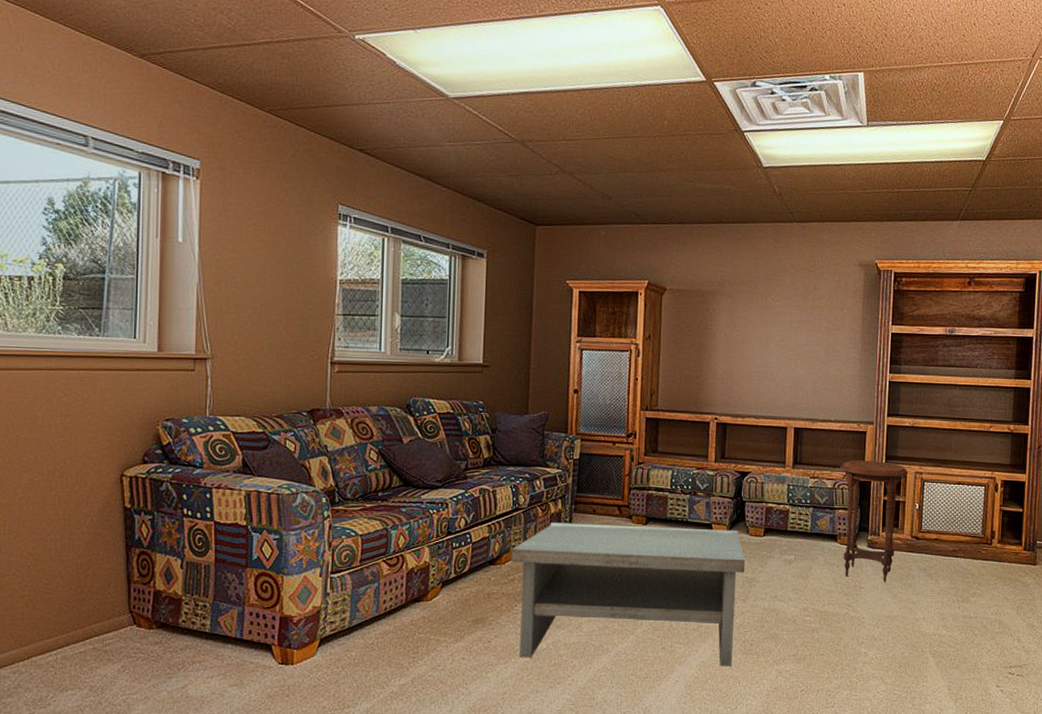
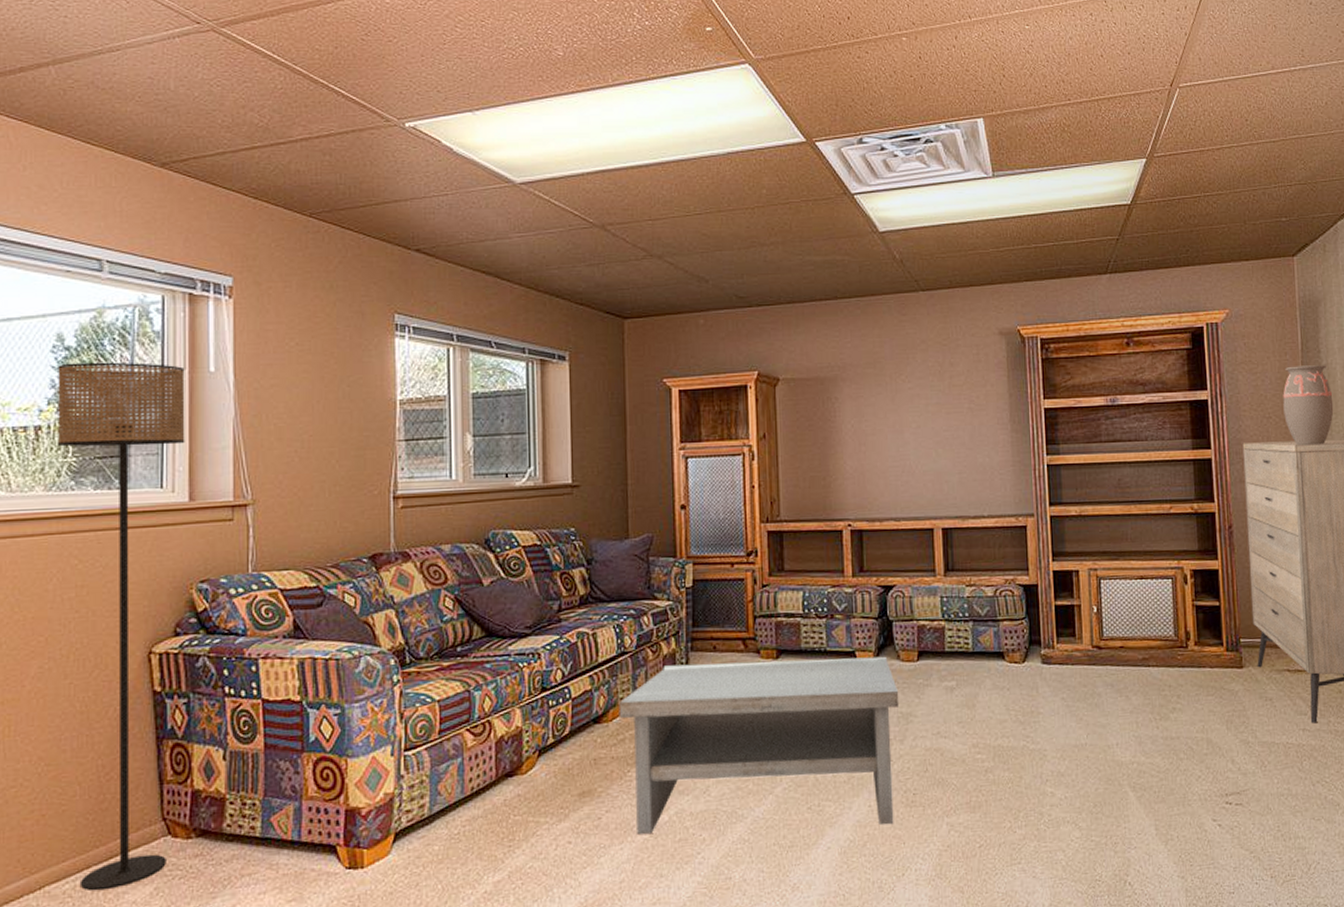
floor lamp: none [48,224,157,664] -> present [58,362,185,891]
side table: present [840,460,909,583] -> none [1000,559,1081,705]

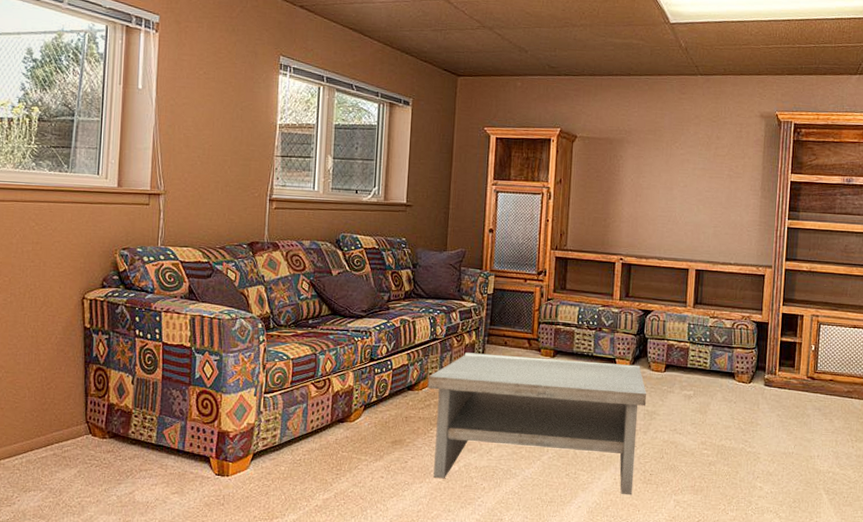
floor lamp: present [58,362,185,891] -> none [24,71,120,468]

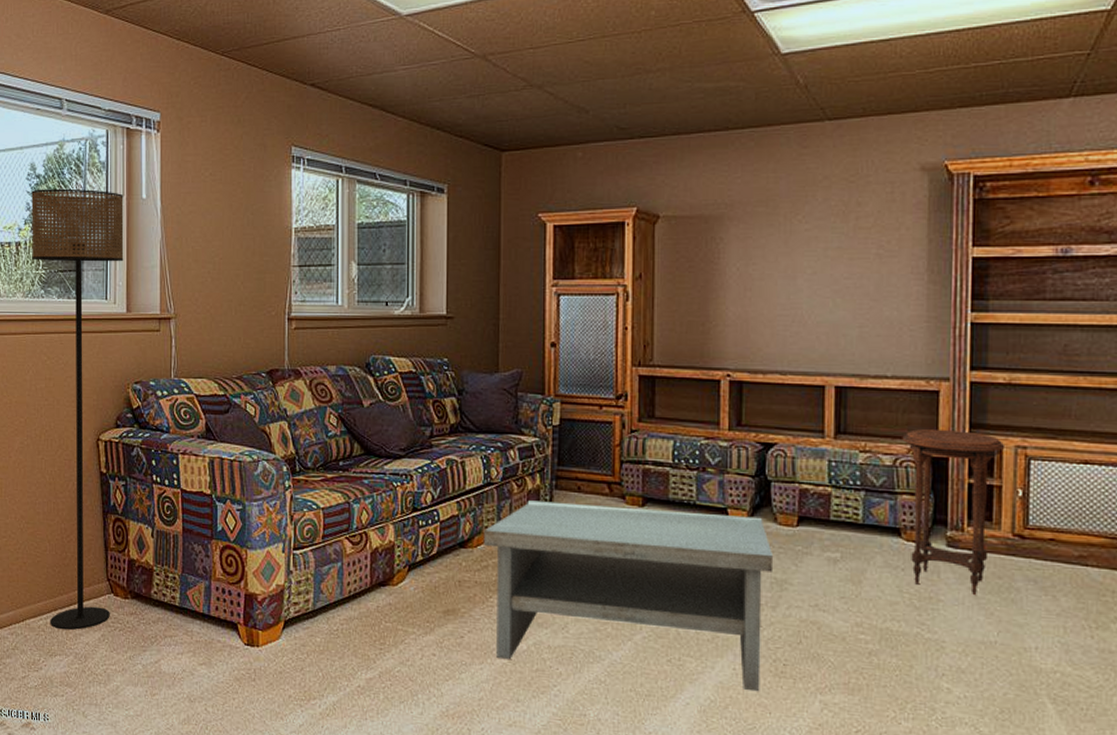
floor lamp: none [24,71,120,468] -> present [31,188,124,630]
side table: none [739,302,805,421] -> present [902,429,1006,596]

